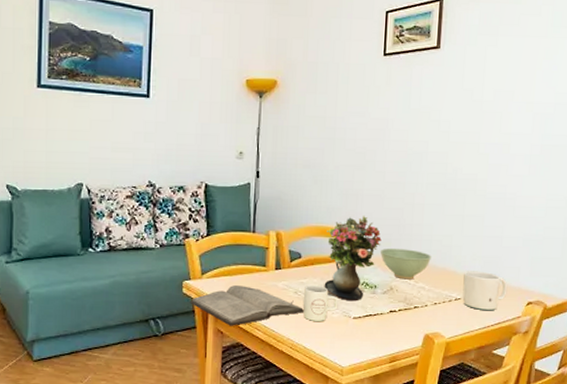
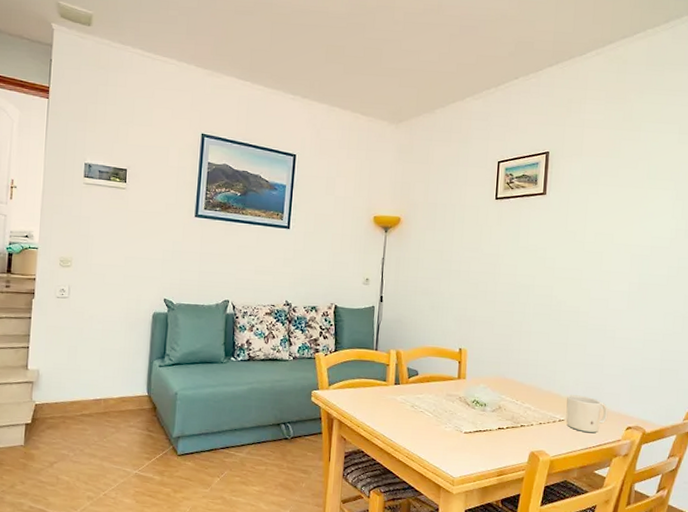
diary: present [190,285,305,326] -> none [317,397,420,434]
mug: present [302,285,339,321] -> none [418,400,451,434]
bouquet: present [324,215,382,302] -> none [438,339,491,418]
bowl: present [379,248,431,280] -> none [489,370,537,400]

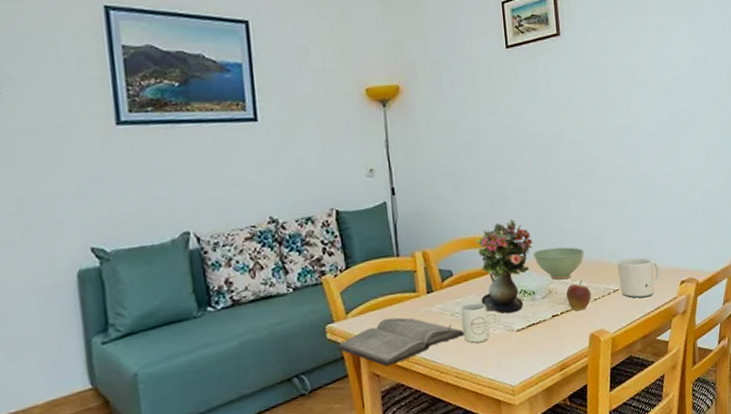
diary: none [317,397,420,434] -> present [337,317,465,367]
mug: none [418,400,451,434] -> present [460,302,499,343]
bouquet: none [438,339,491,418] -> present [475,218,533,314]
bowl: none [489,370,537,400] -> present [532,246,584,280]
fruit: none [514,403,538,430] -> present [566,279,592,311]

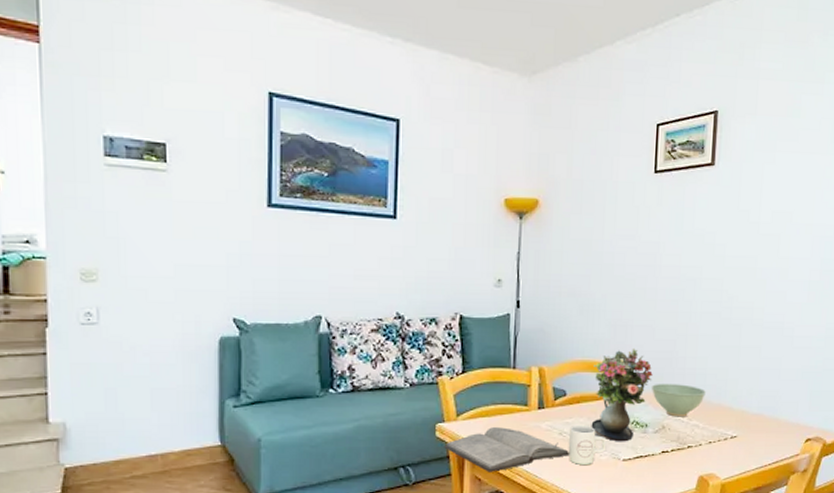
fruit: present [566,279,592,311] -> none [680,420,707,451]
mug: present [617,257,661,298] -> none [738,406,786,449]

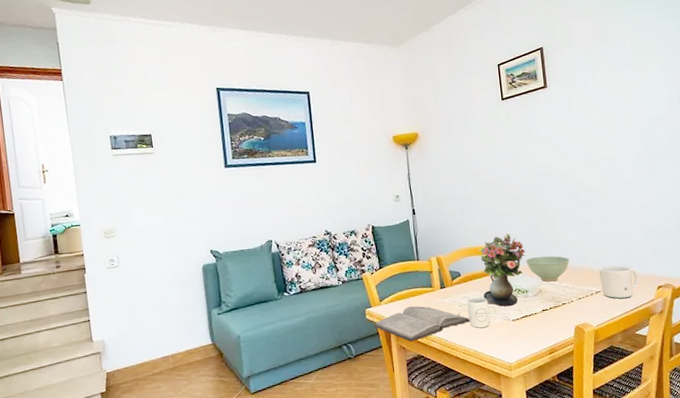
mug: none [738,406,786,449] -> present [598,265,639,299]

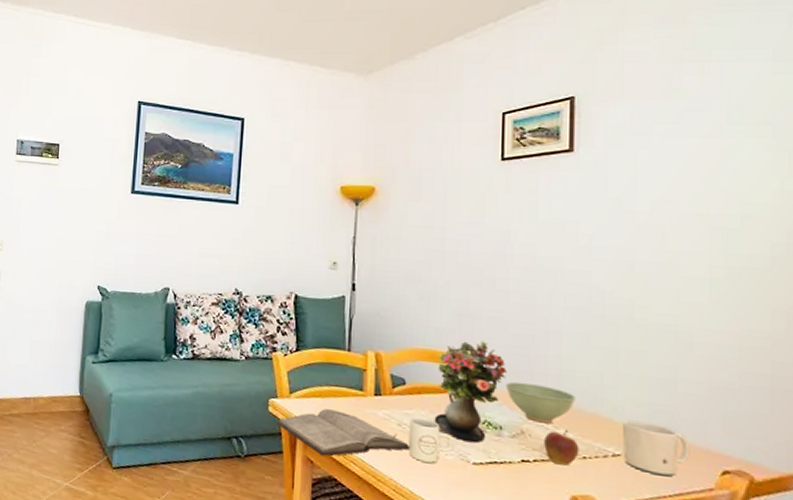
fruit: none [554,282,577,307] -> present [544,429,579,466]

